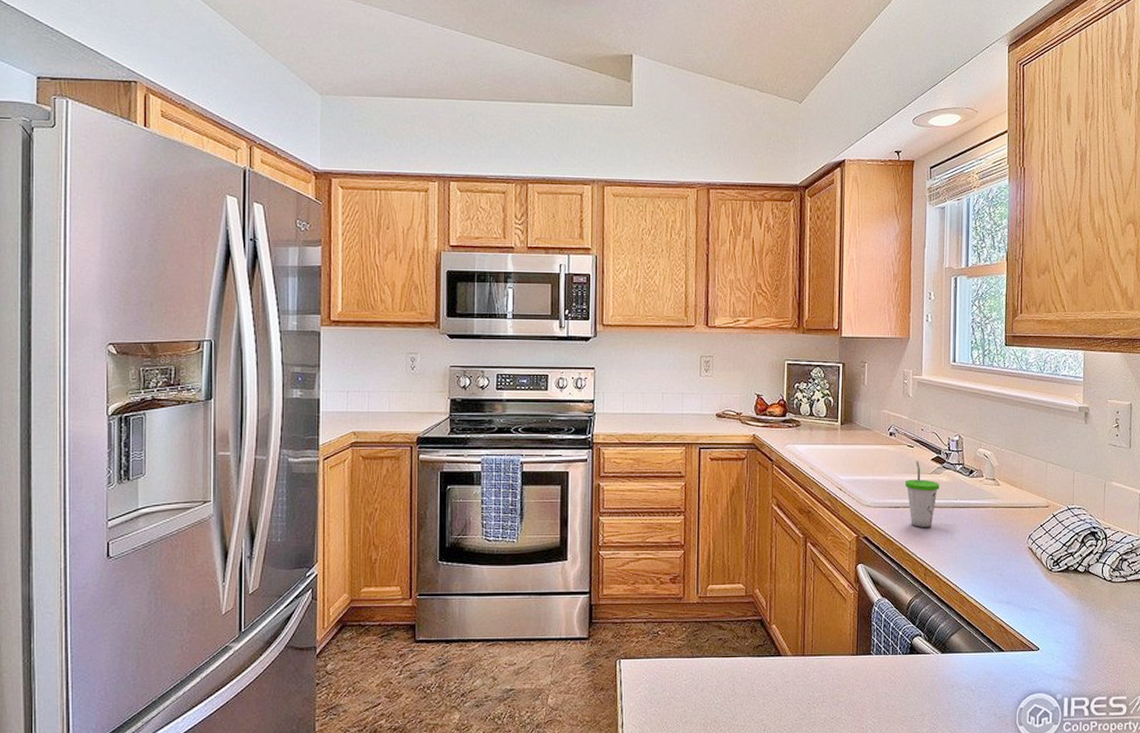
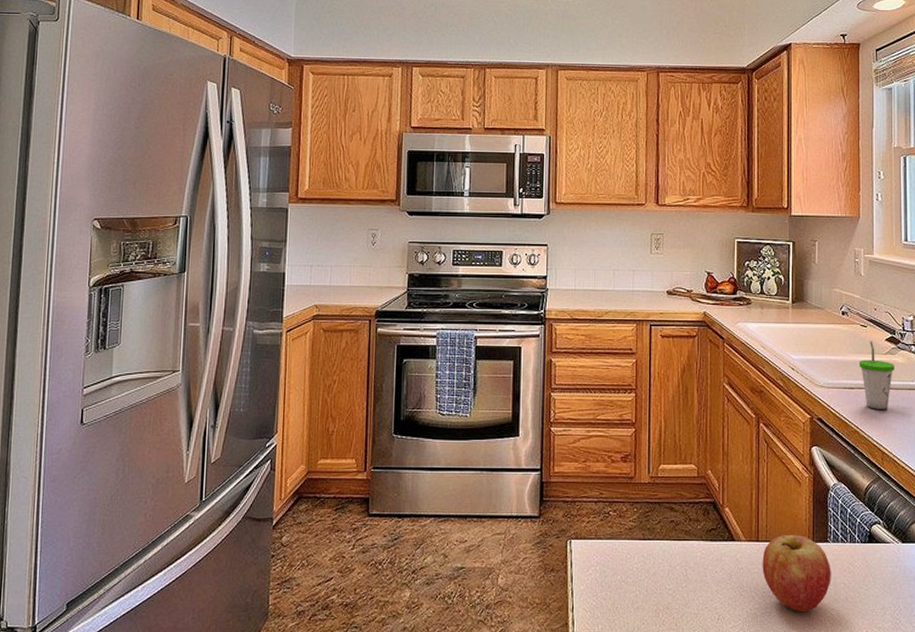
fruit: none [807,649,874,721] -> present [762,535,831,613]

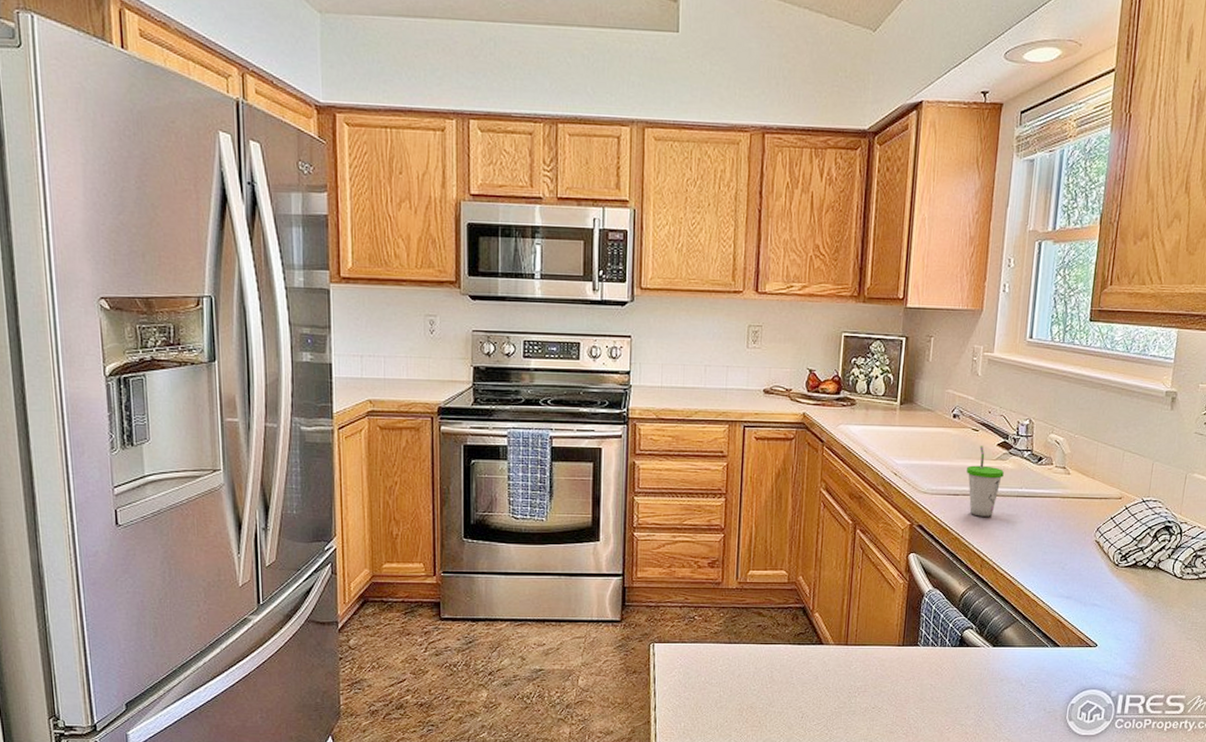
fruit: present [762,535,831,613] -> none [849,639,919,711]

